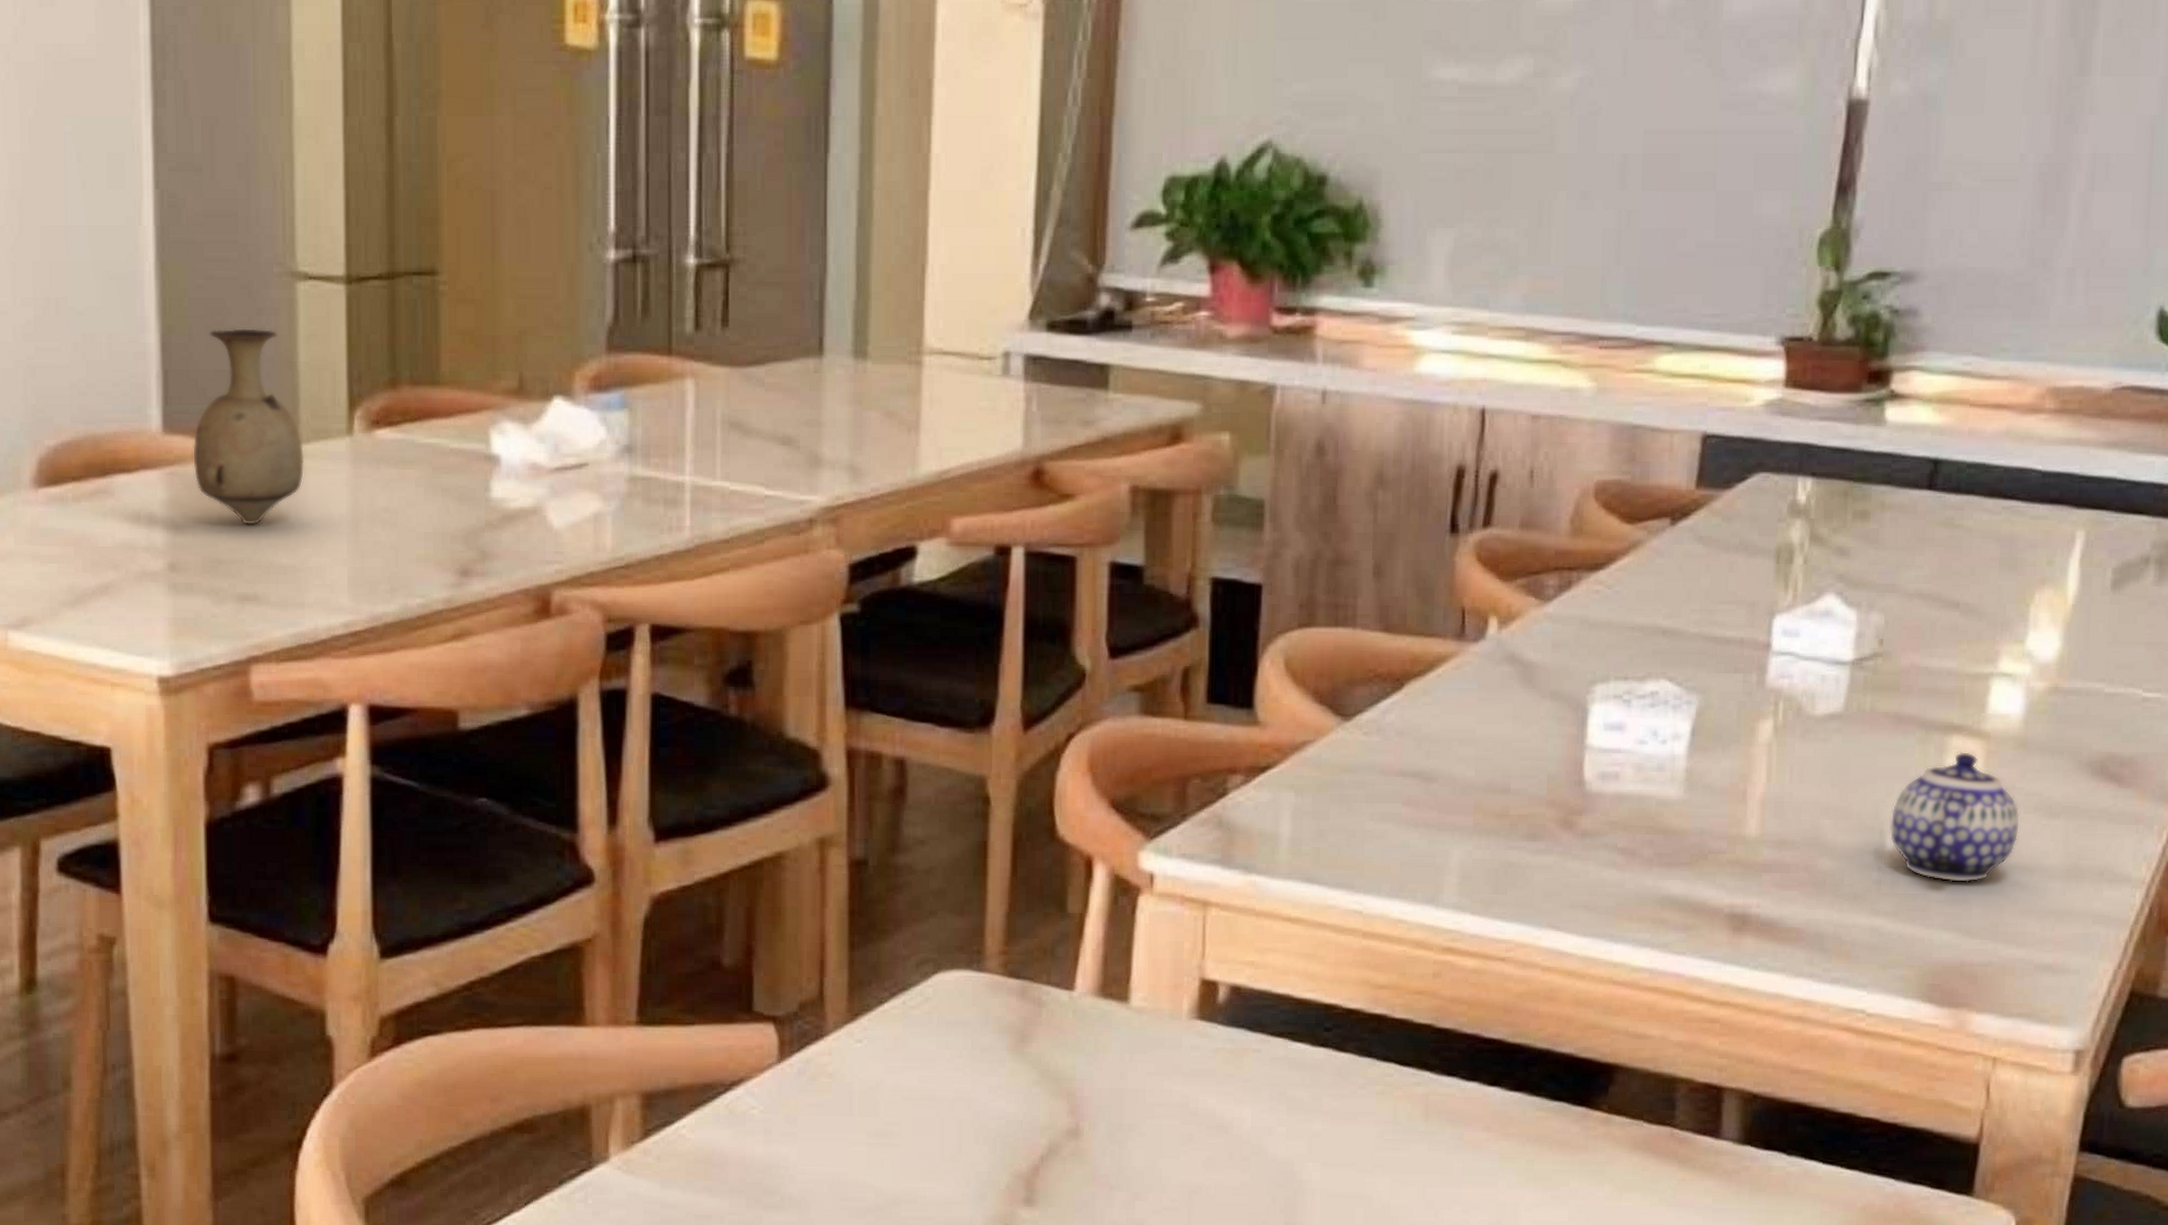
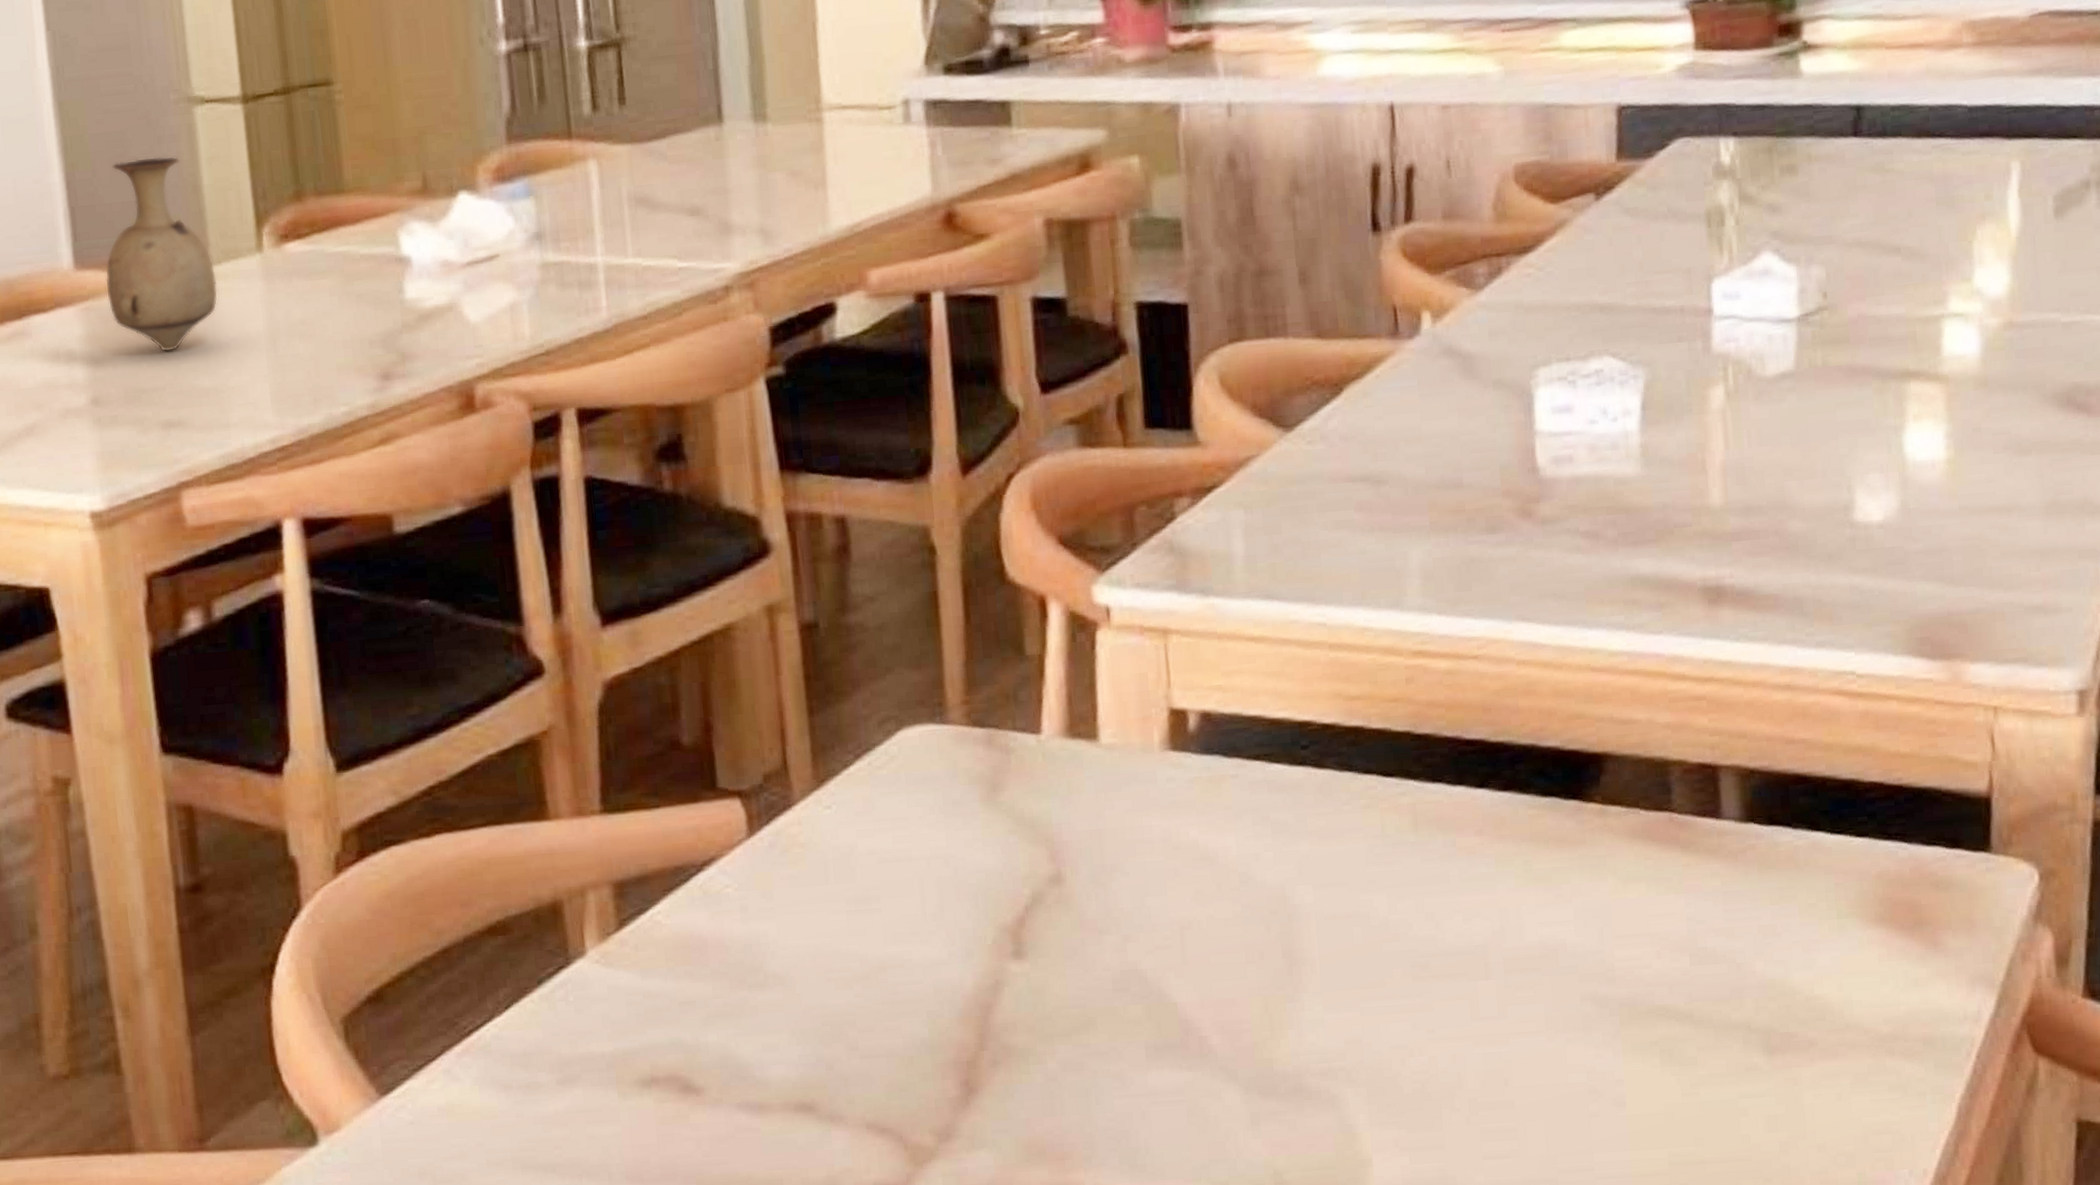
teapot: present [1889,752,2021,883] -> none [1856,397,1992,532]

